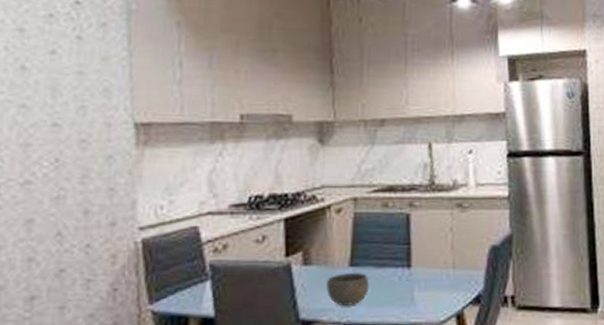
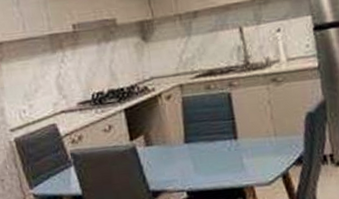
bowl: present [326,273,370,306] -> none [167,148,204,177]

